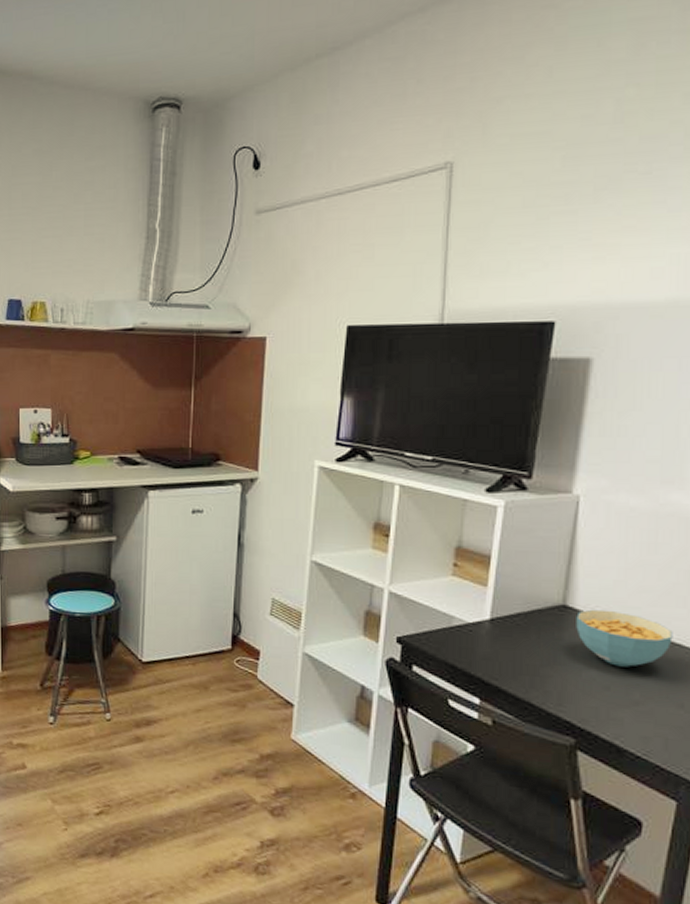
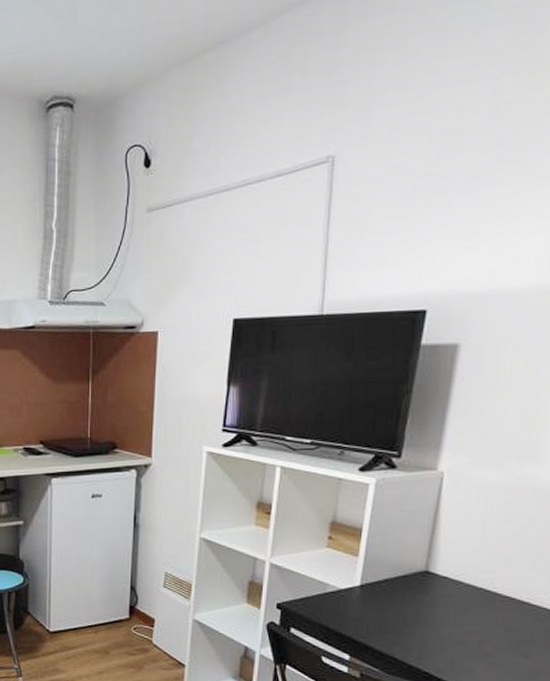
cereal bowl: present [576,609,673,667] -> none [436,574,523,624]

